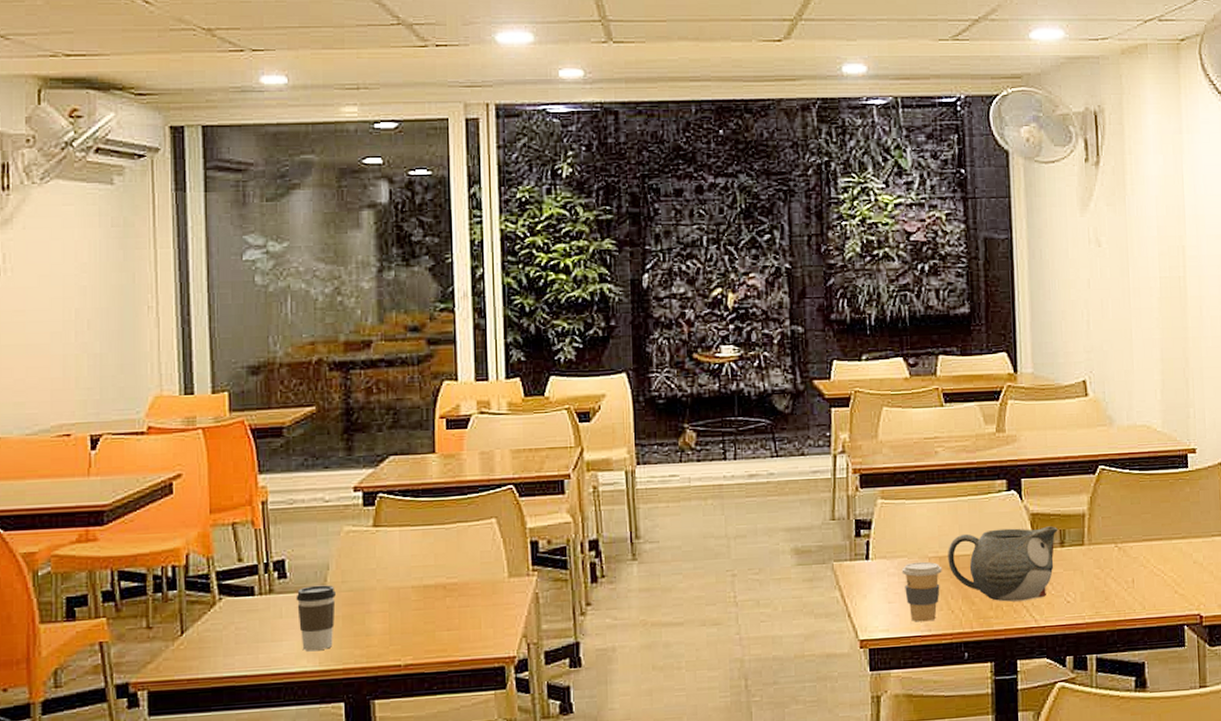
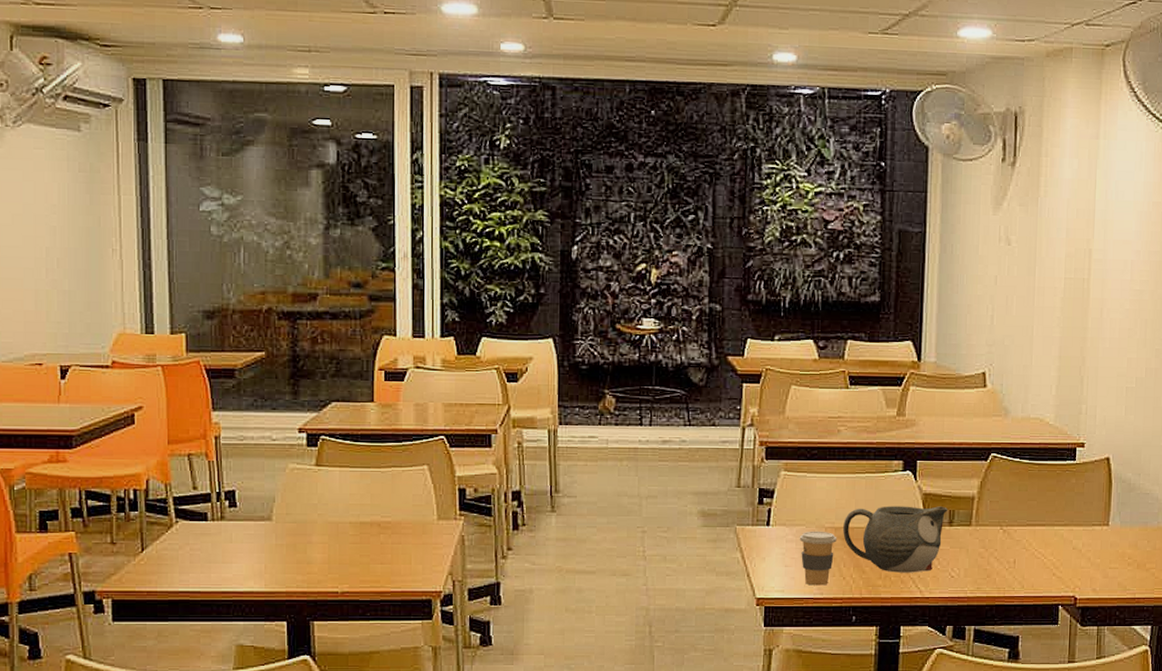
coffee cup: present [296,585,336,651] -> none [244,515,280,574]

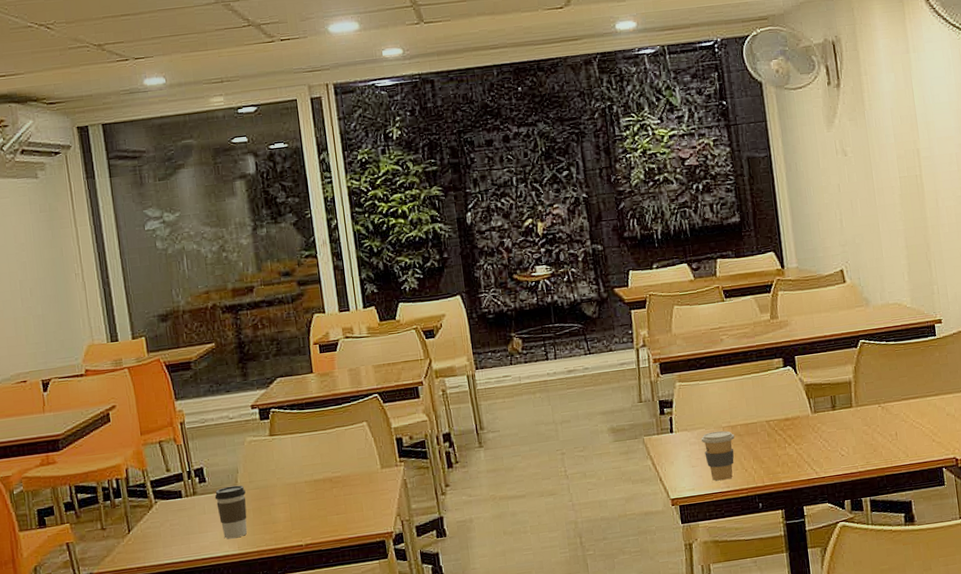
coffee cup: none [244,515,280,574] -> present [214,485,248,539]
teapot: present [843,506,948,573] -> none [738,393,829,459]

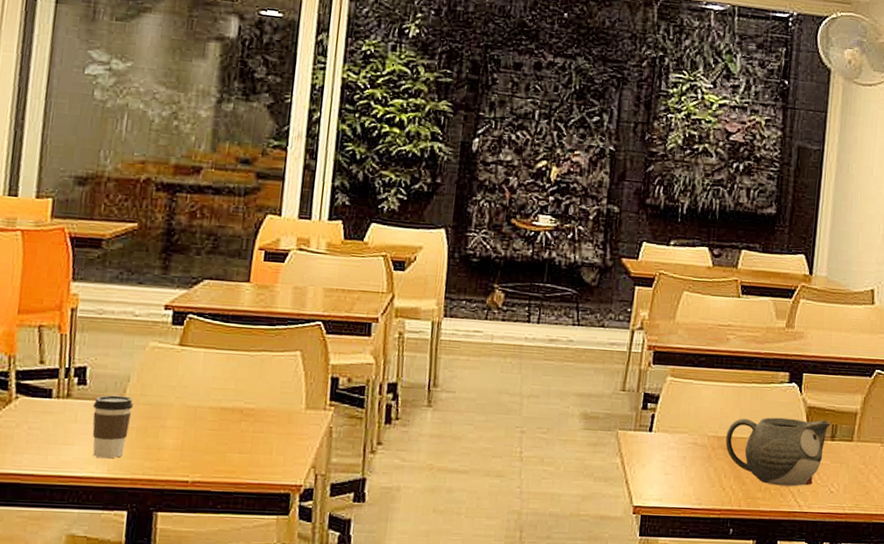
coffee cup: present [701,431,735,481] -> none [681,439,719,496]
teapot: none [738,393,829,459] -> present [725,417,831,487]

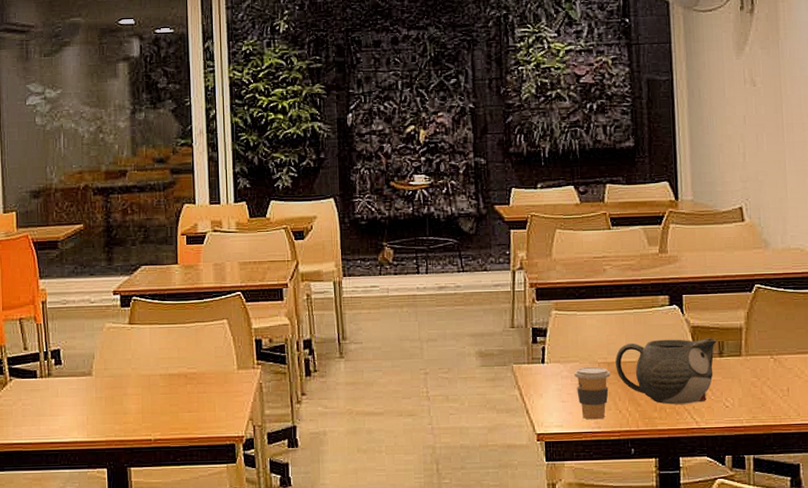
coffee cup: present [92,395,133,459] -> none [68,371,100,425]
coffee cup: none [681,439,719,496] -> present [574,366,610,420]

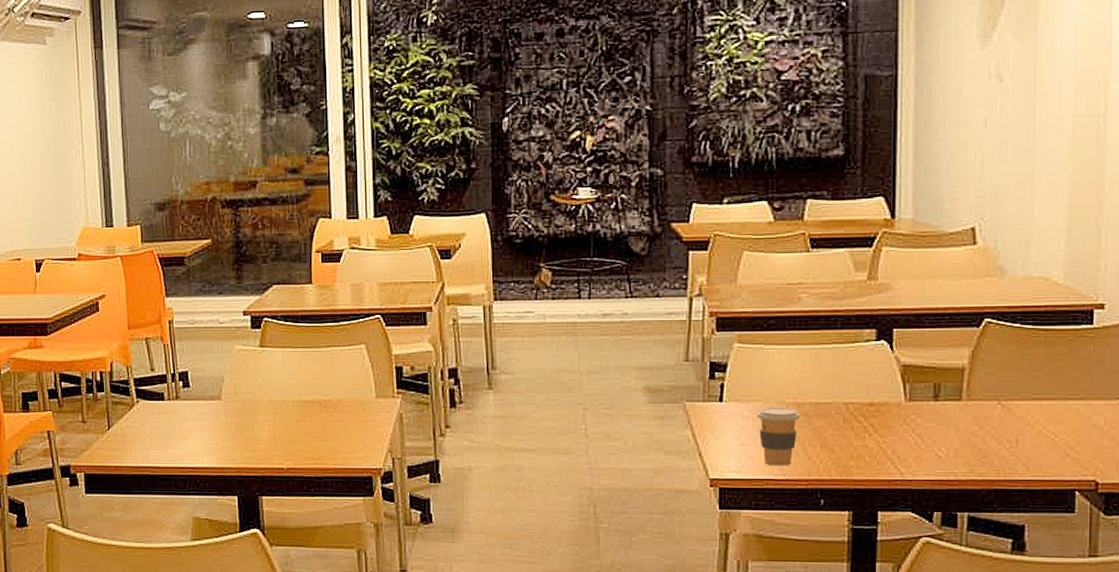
teapot: present [615,338,717,405] -> none [807,379,932,453]

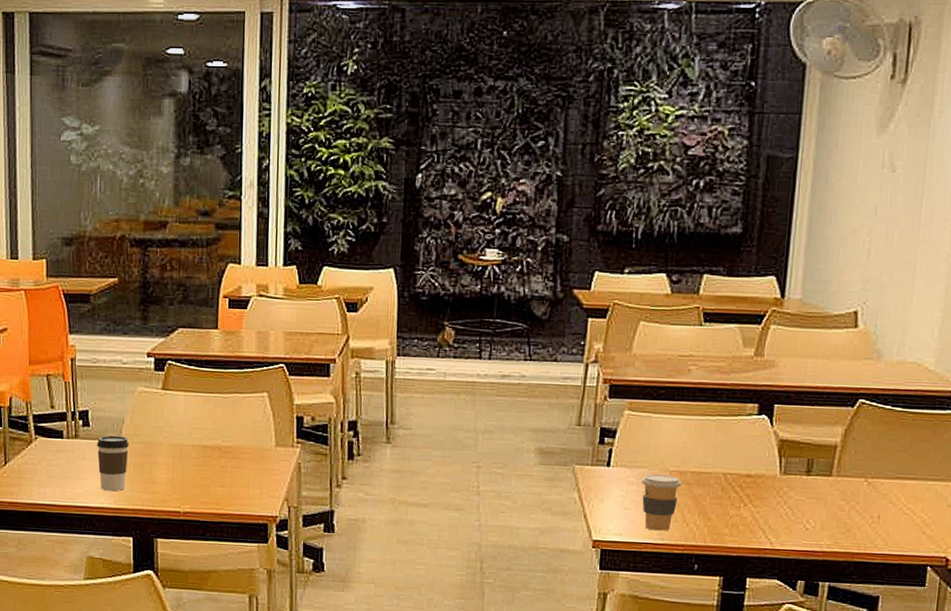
coffee cup: none [197,395,230,451] -> present [96,435,129,491]

